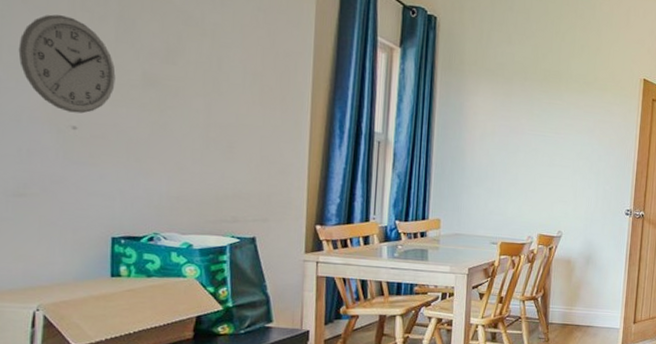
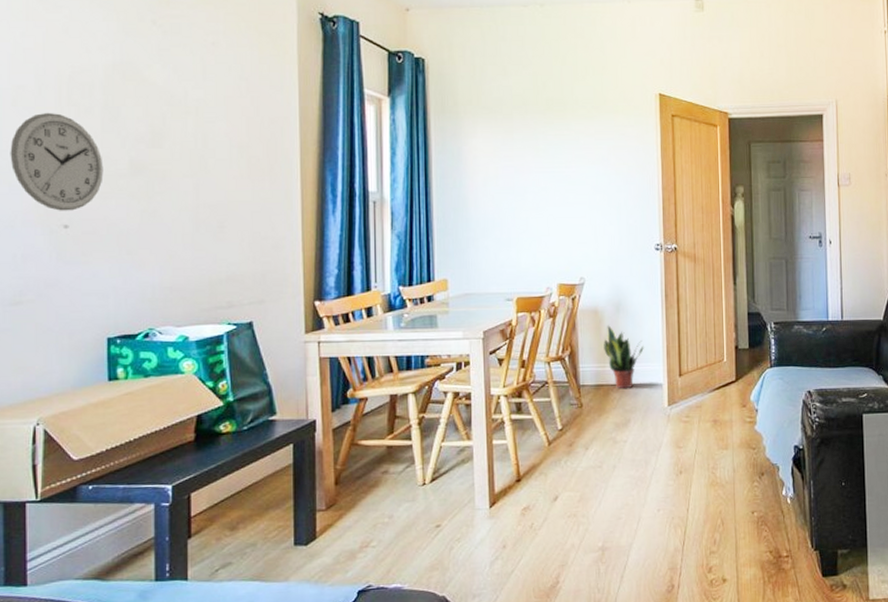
potted plant: none [572,274,607,330] -> present [604,325,644,389]

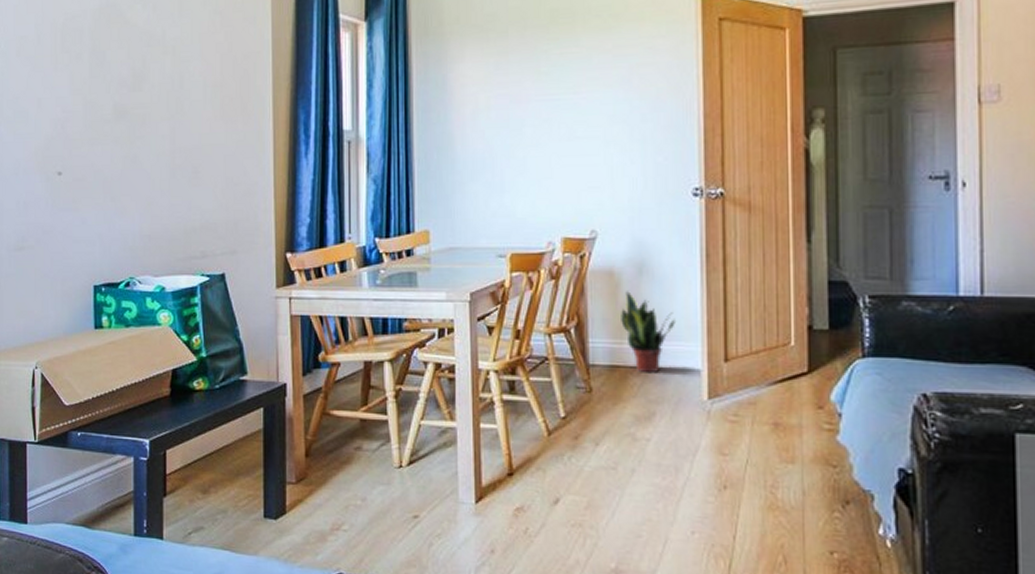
wall clock: present [10,112,104,211] -> none [15,60,91,158]

